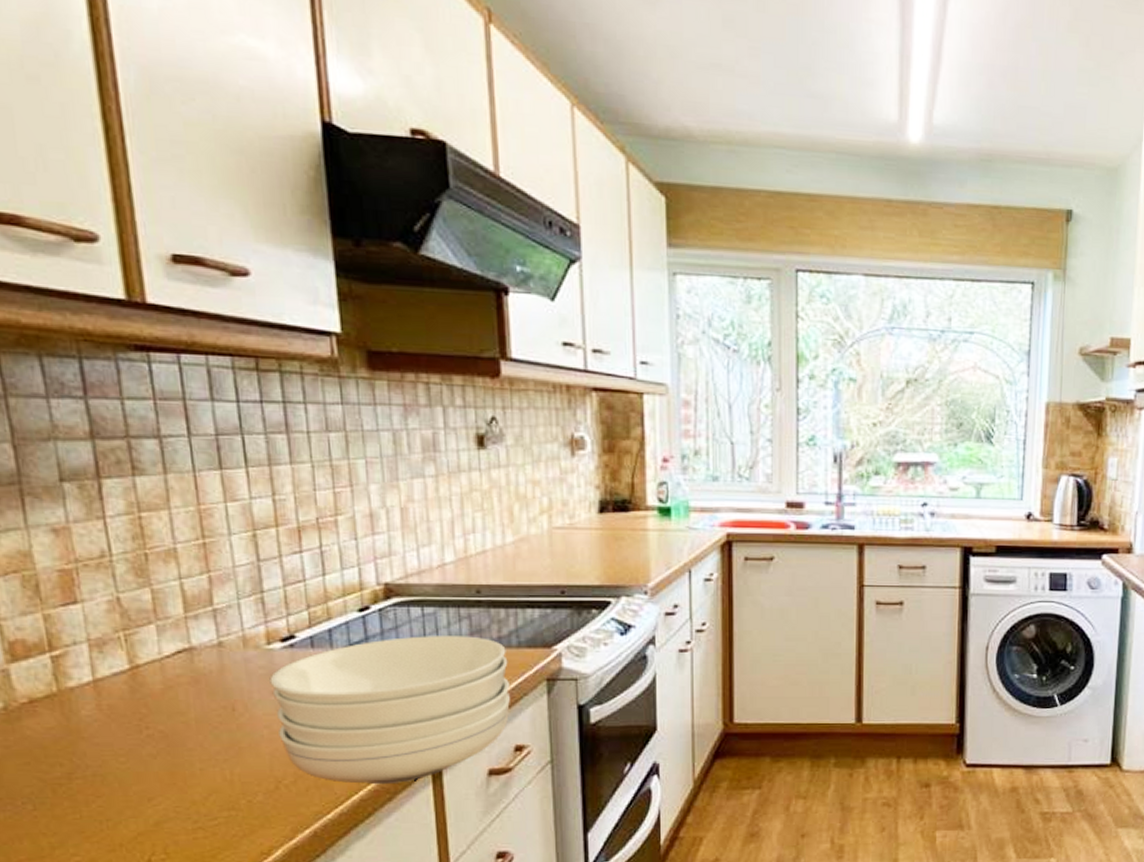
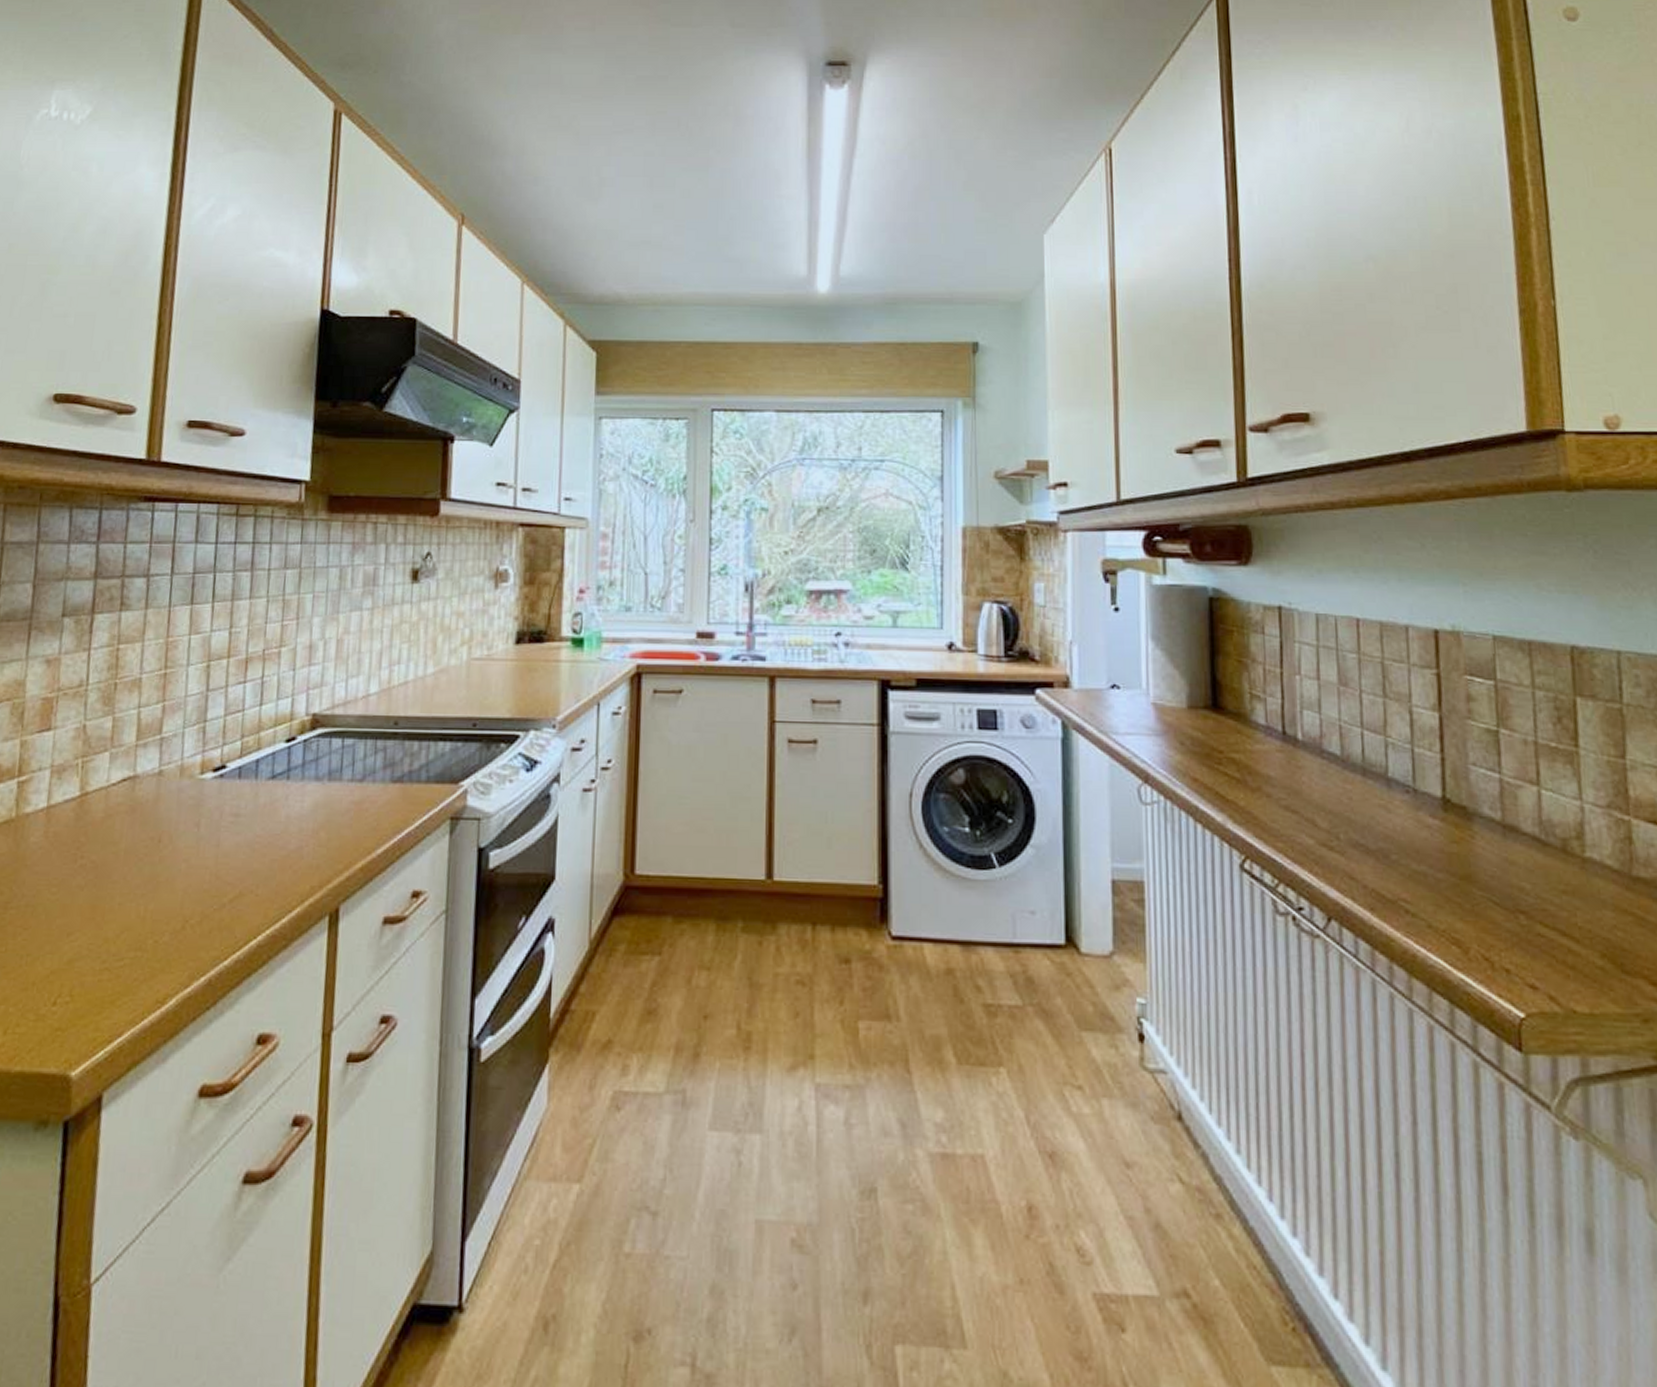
bowl: present [269,636,511,785] -> none [194,768,416,930]

